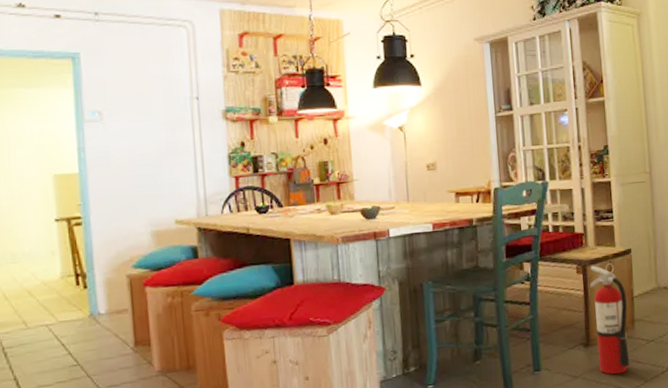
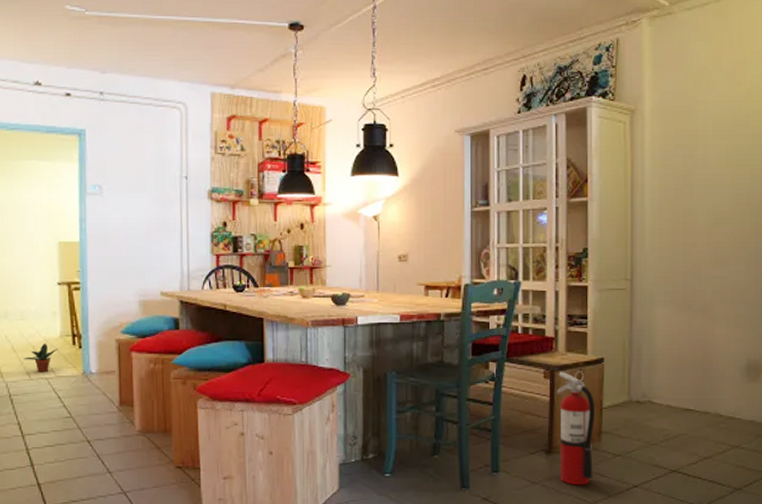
potted plant: none [17,286,60,319] -> present [23,343,59,372]

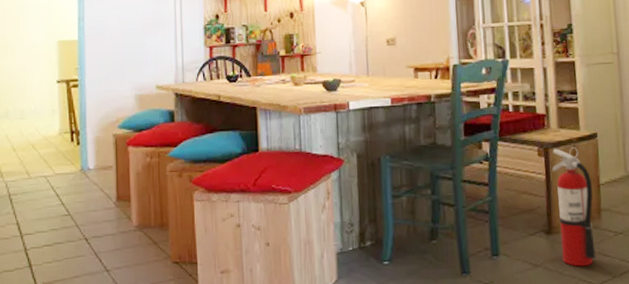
potted plant: present [23,343,59,372] -> none [23,141,57,171]

